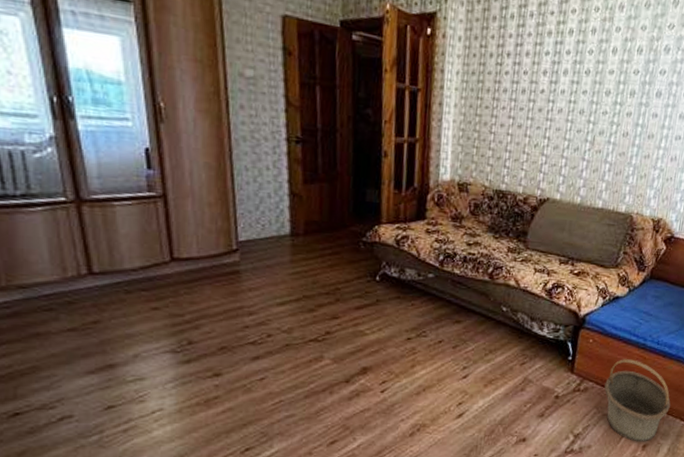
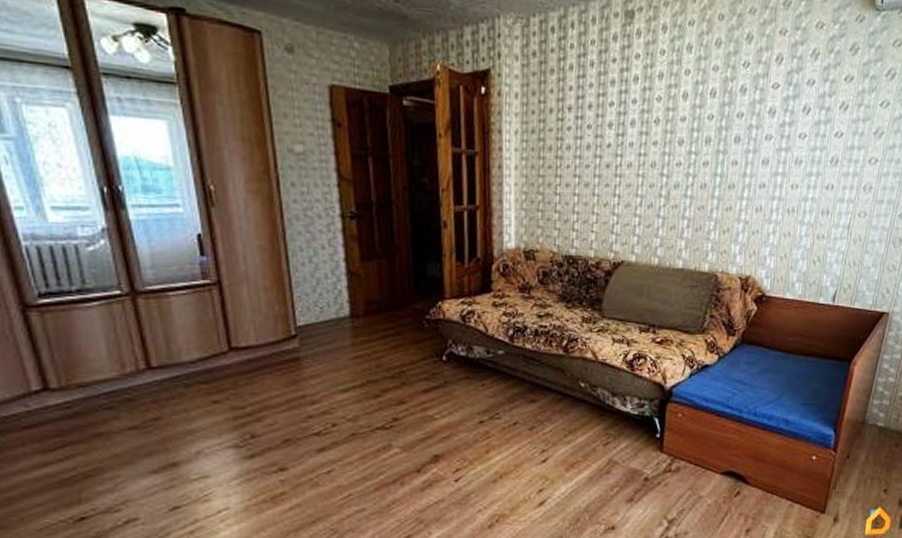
basket: present [604,359,671,442] -> none [698,434,774,526]

